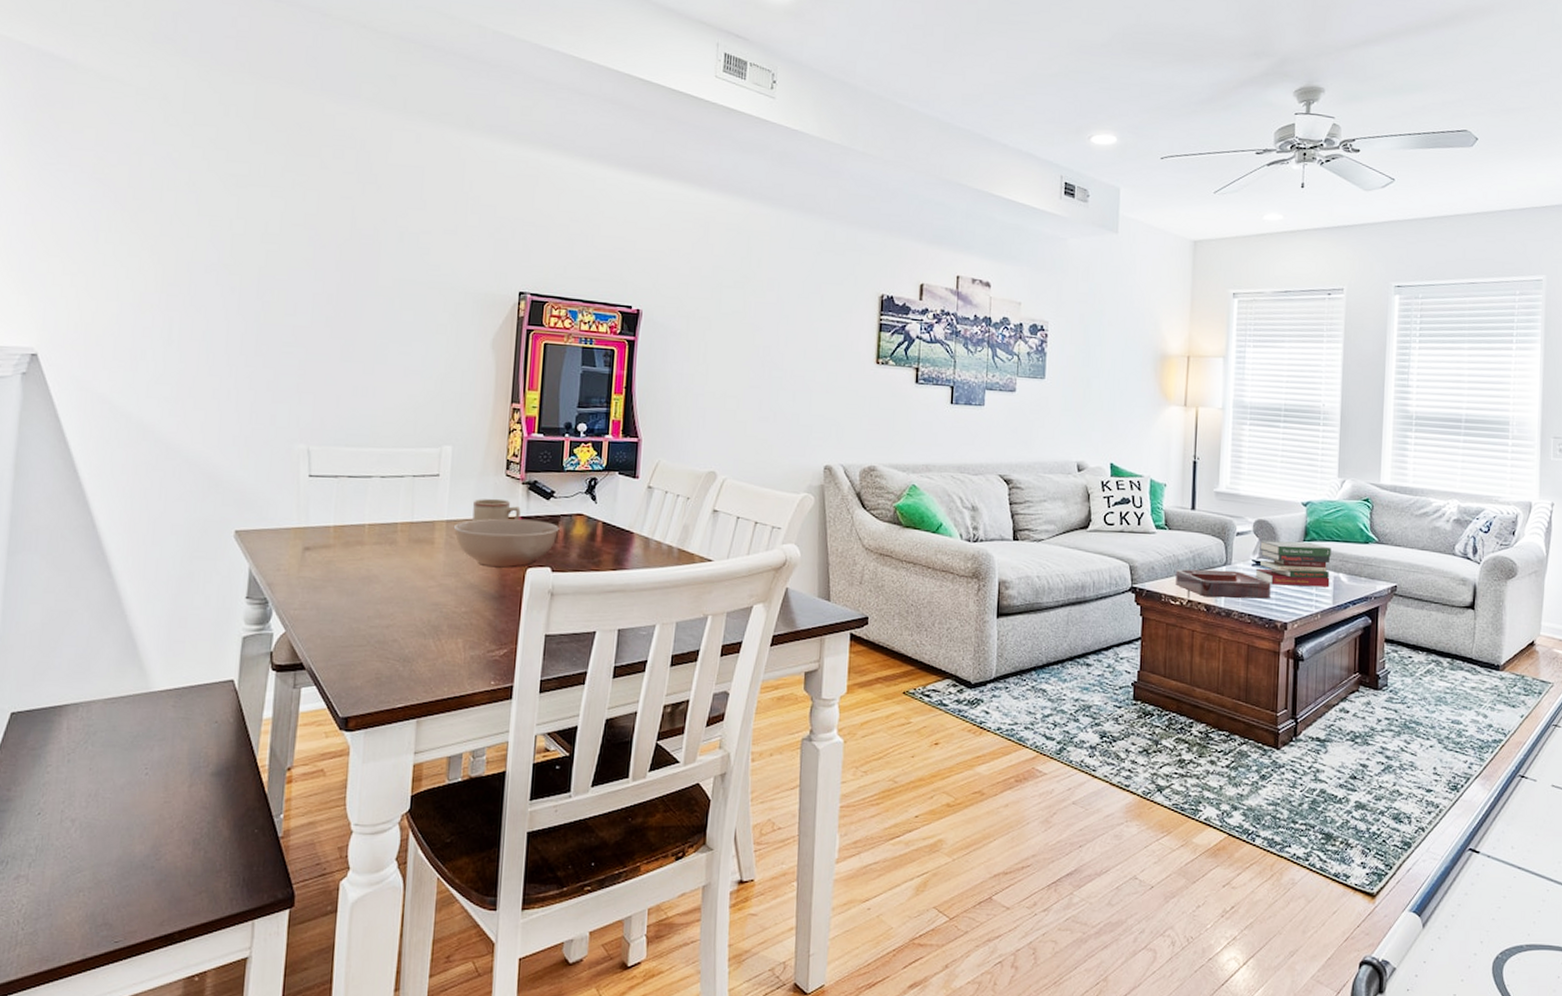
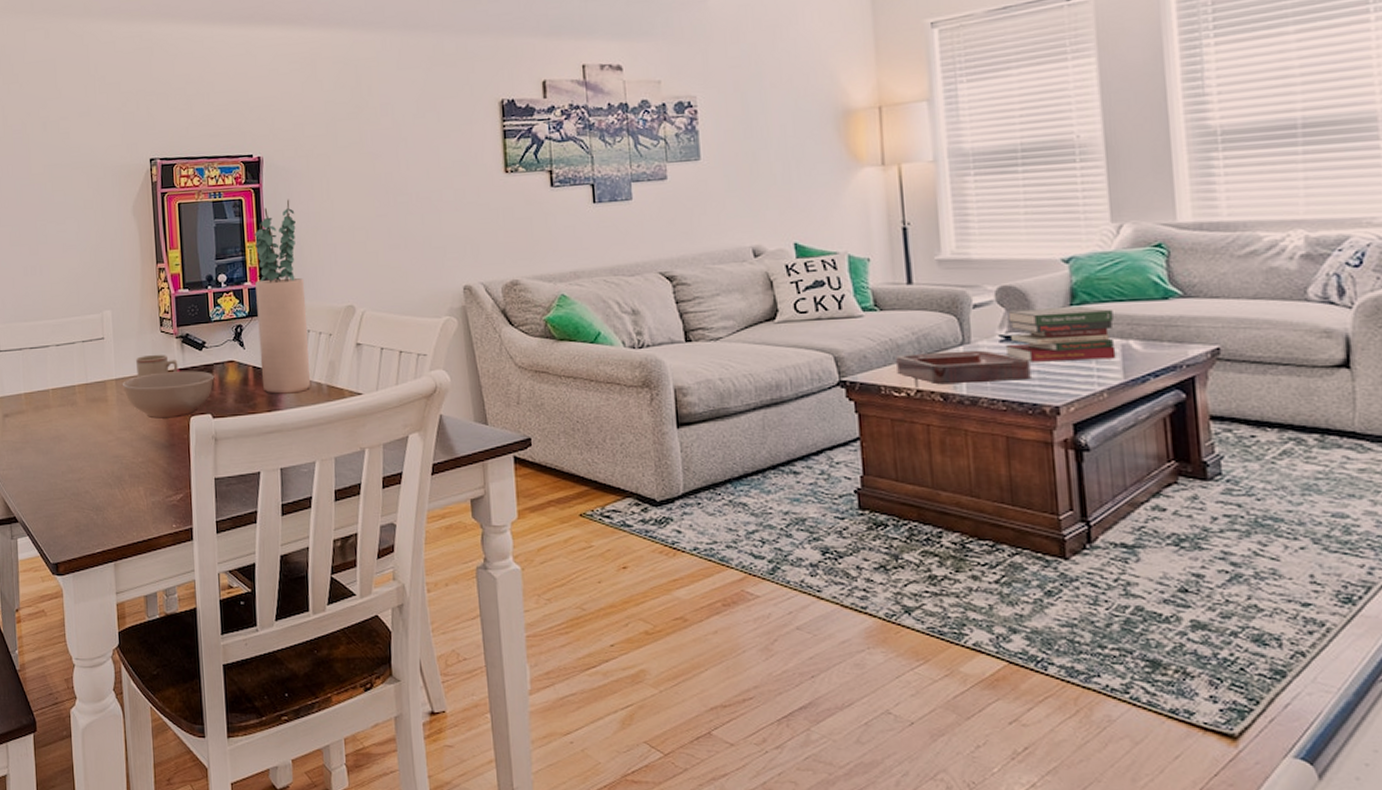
vase: none [610,356,669,555] -> present [255,199,311,395]

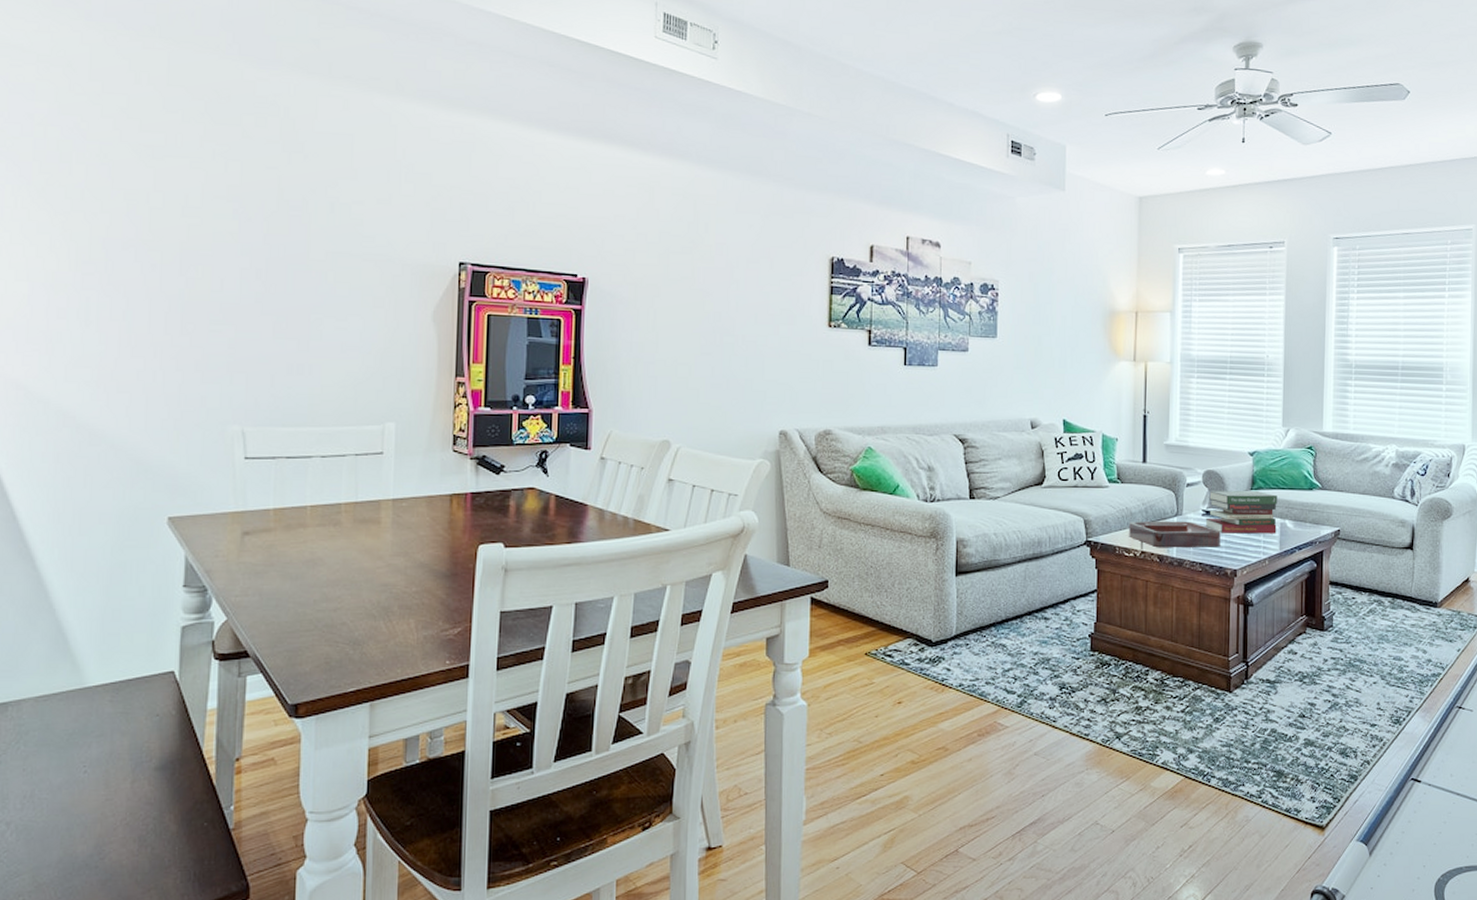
bowl: present [123,370,215,419] -> none [401,495,511,545]
mug: present [136,354,178,377] -> none [420,475,470,499]
vase: present [255,199,311,395] -> none [564,325,621,527]

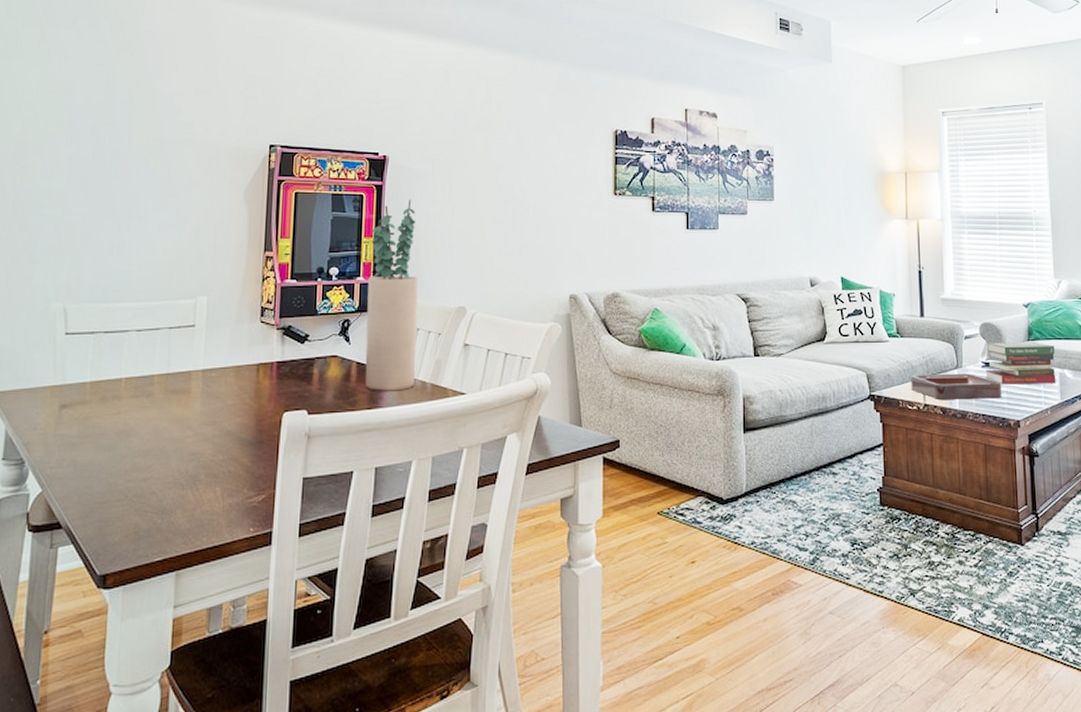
vase: none [564,325,621,527] -> present [364,199,419,393]

